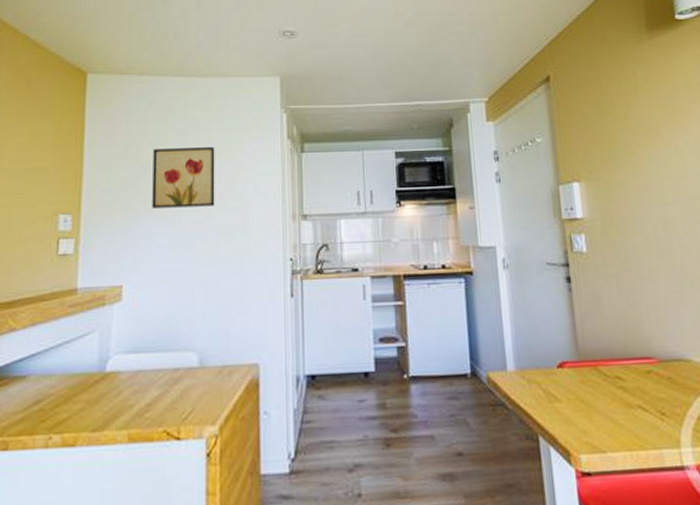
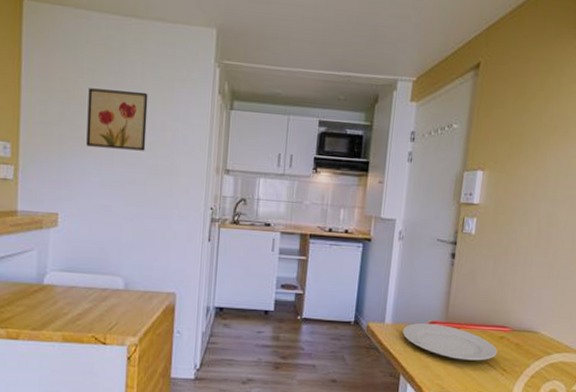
plate: none [530,364,649,408] -> present [402,322,497,361]

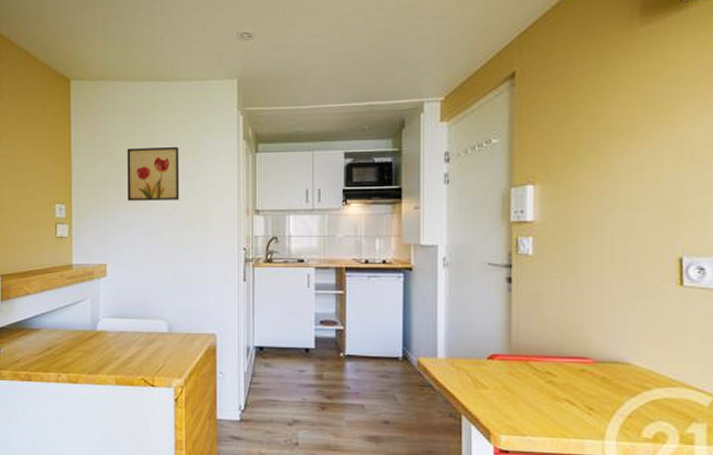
plate: present [402,322,497,361] -> none [459,356,579,399]

